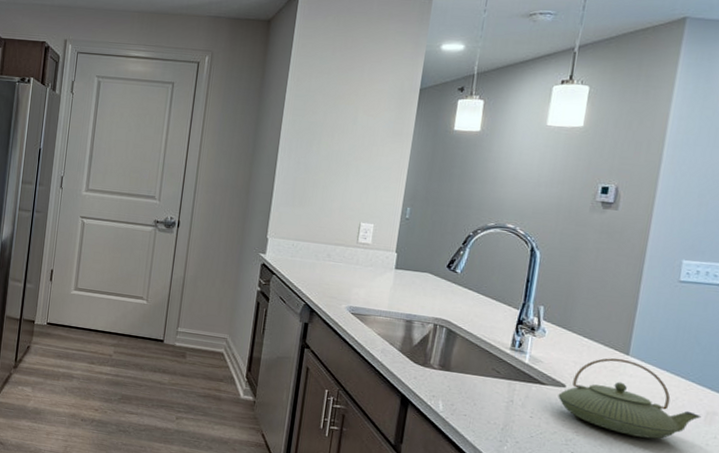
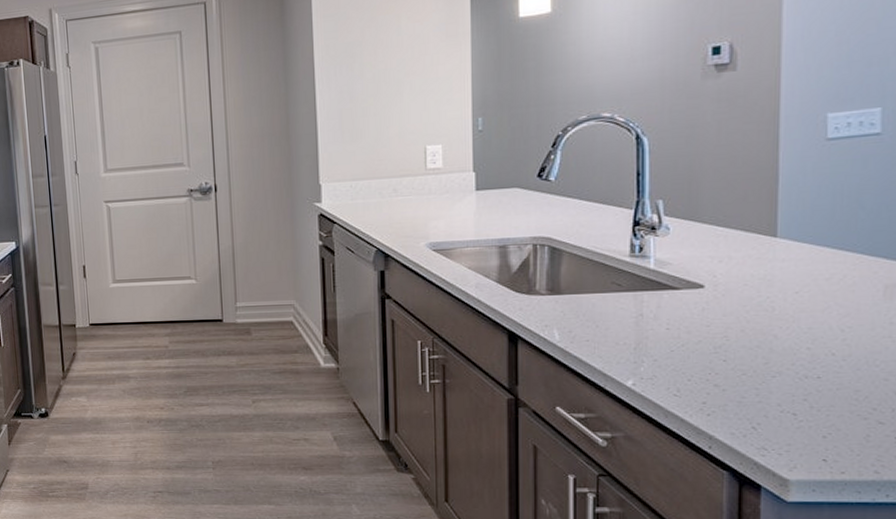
teapot: present [558,358,702,439] -> none [696,242,879,329]

